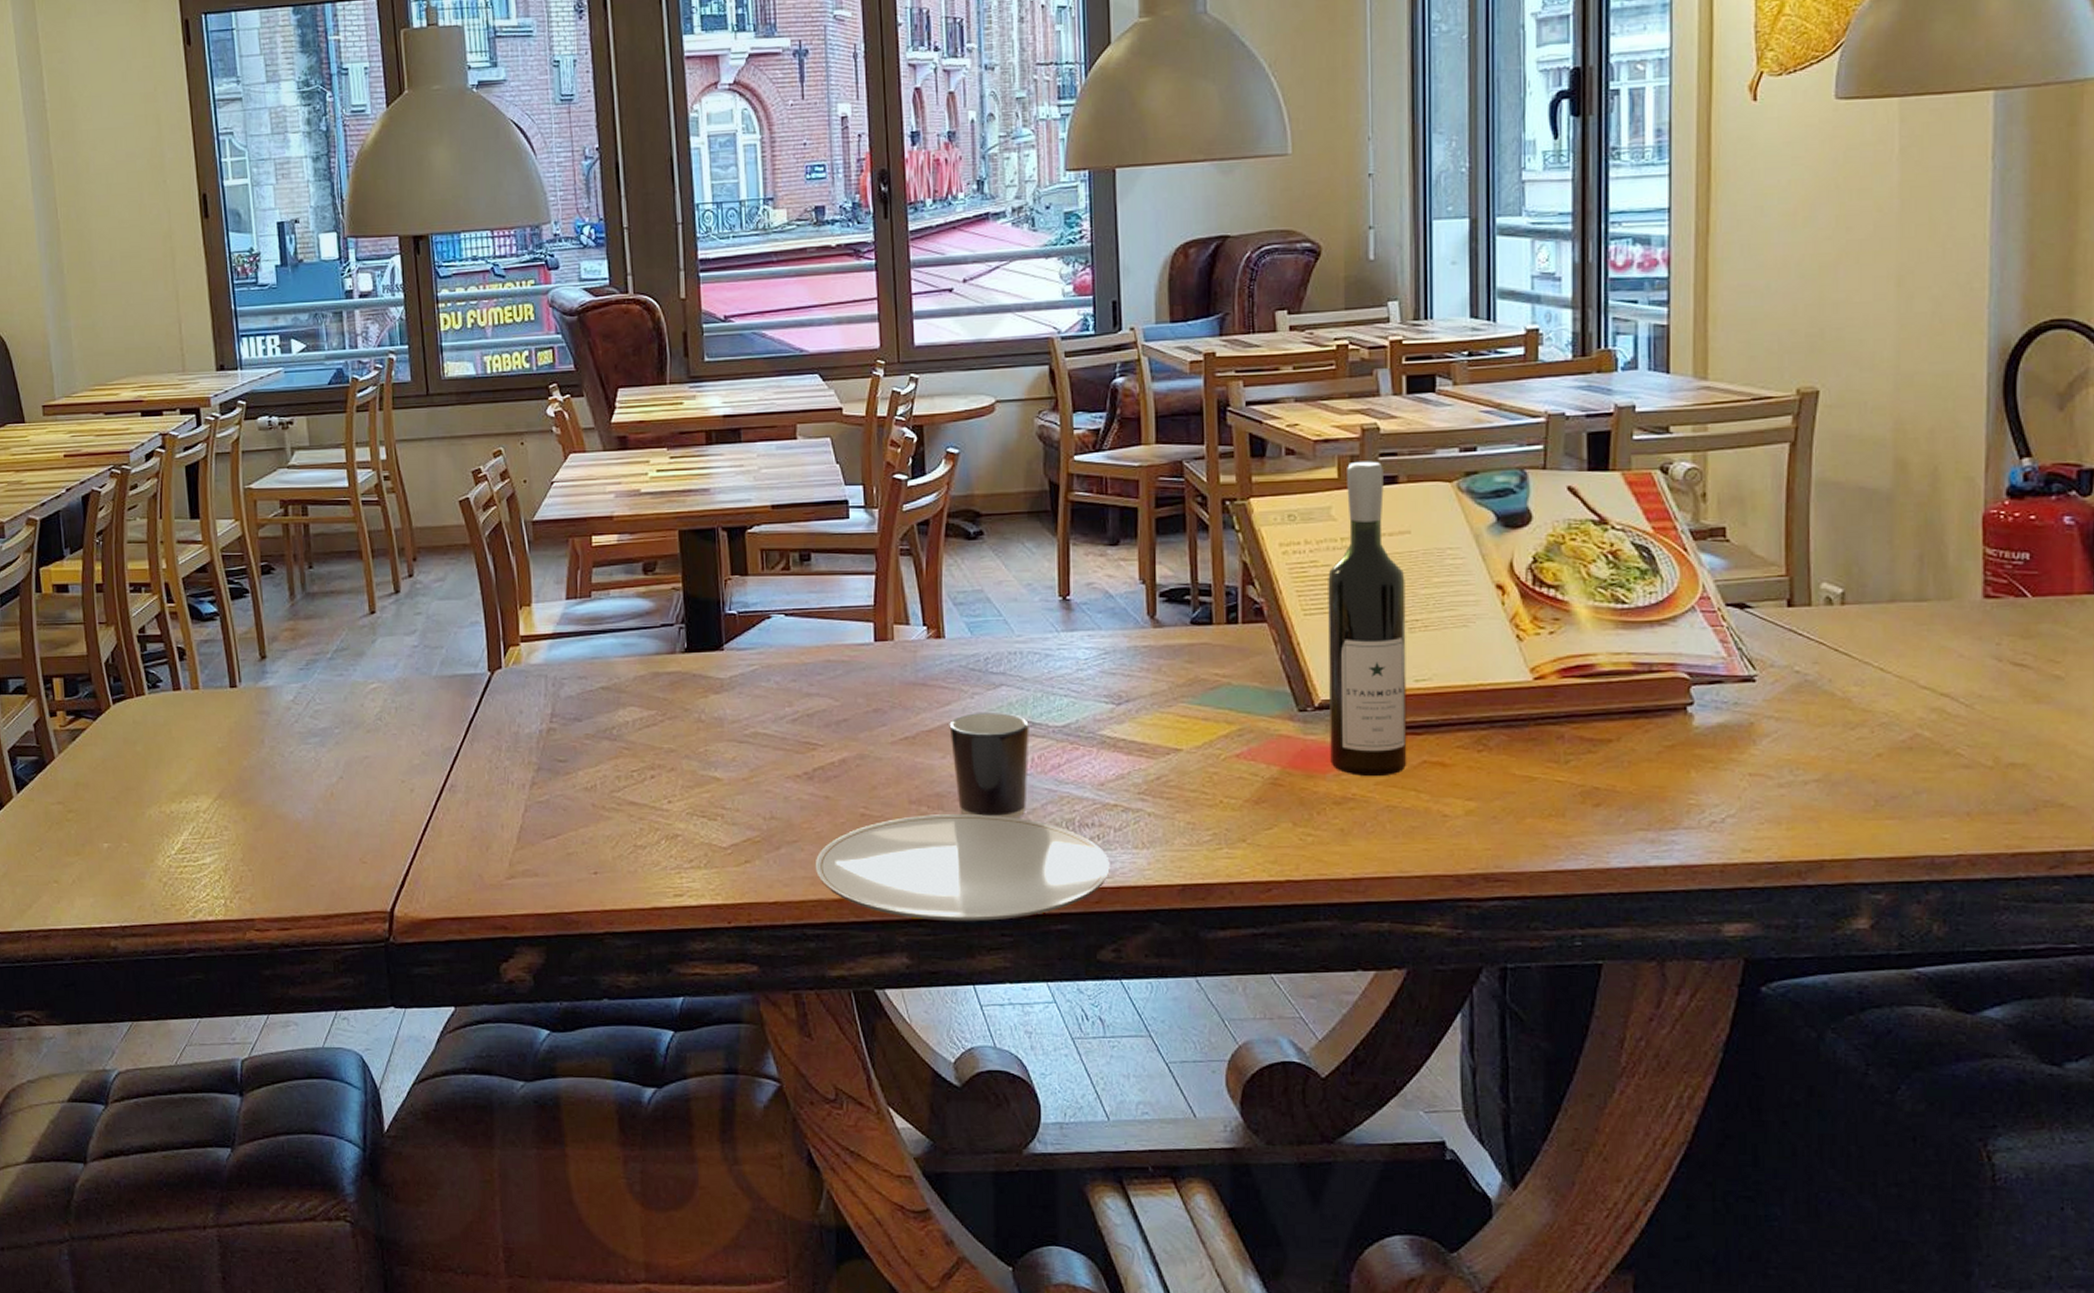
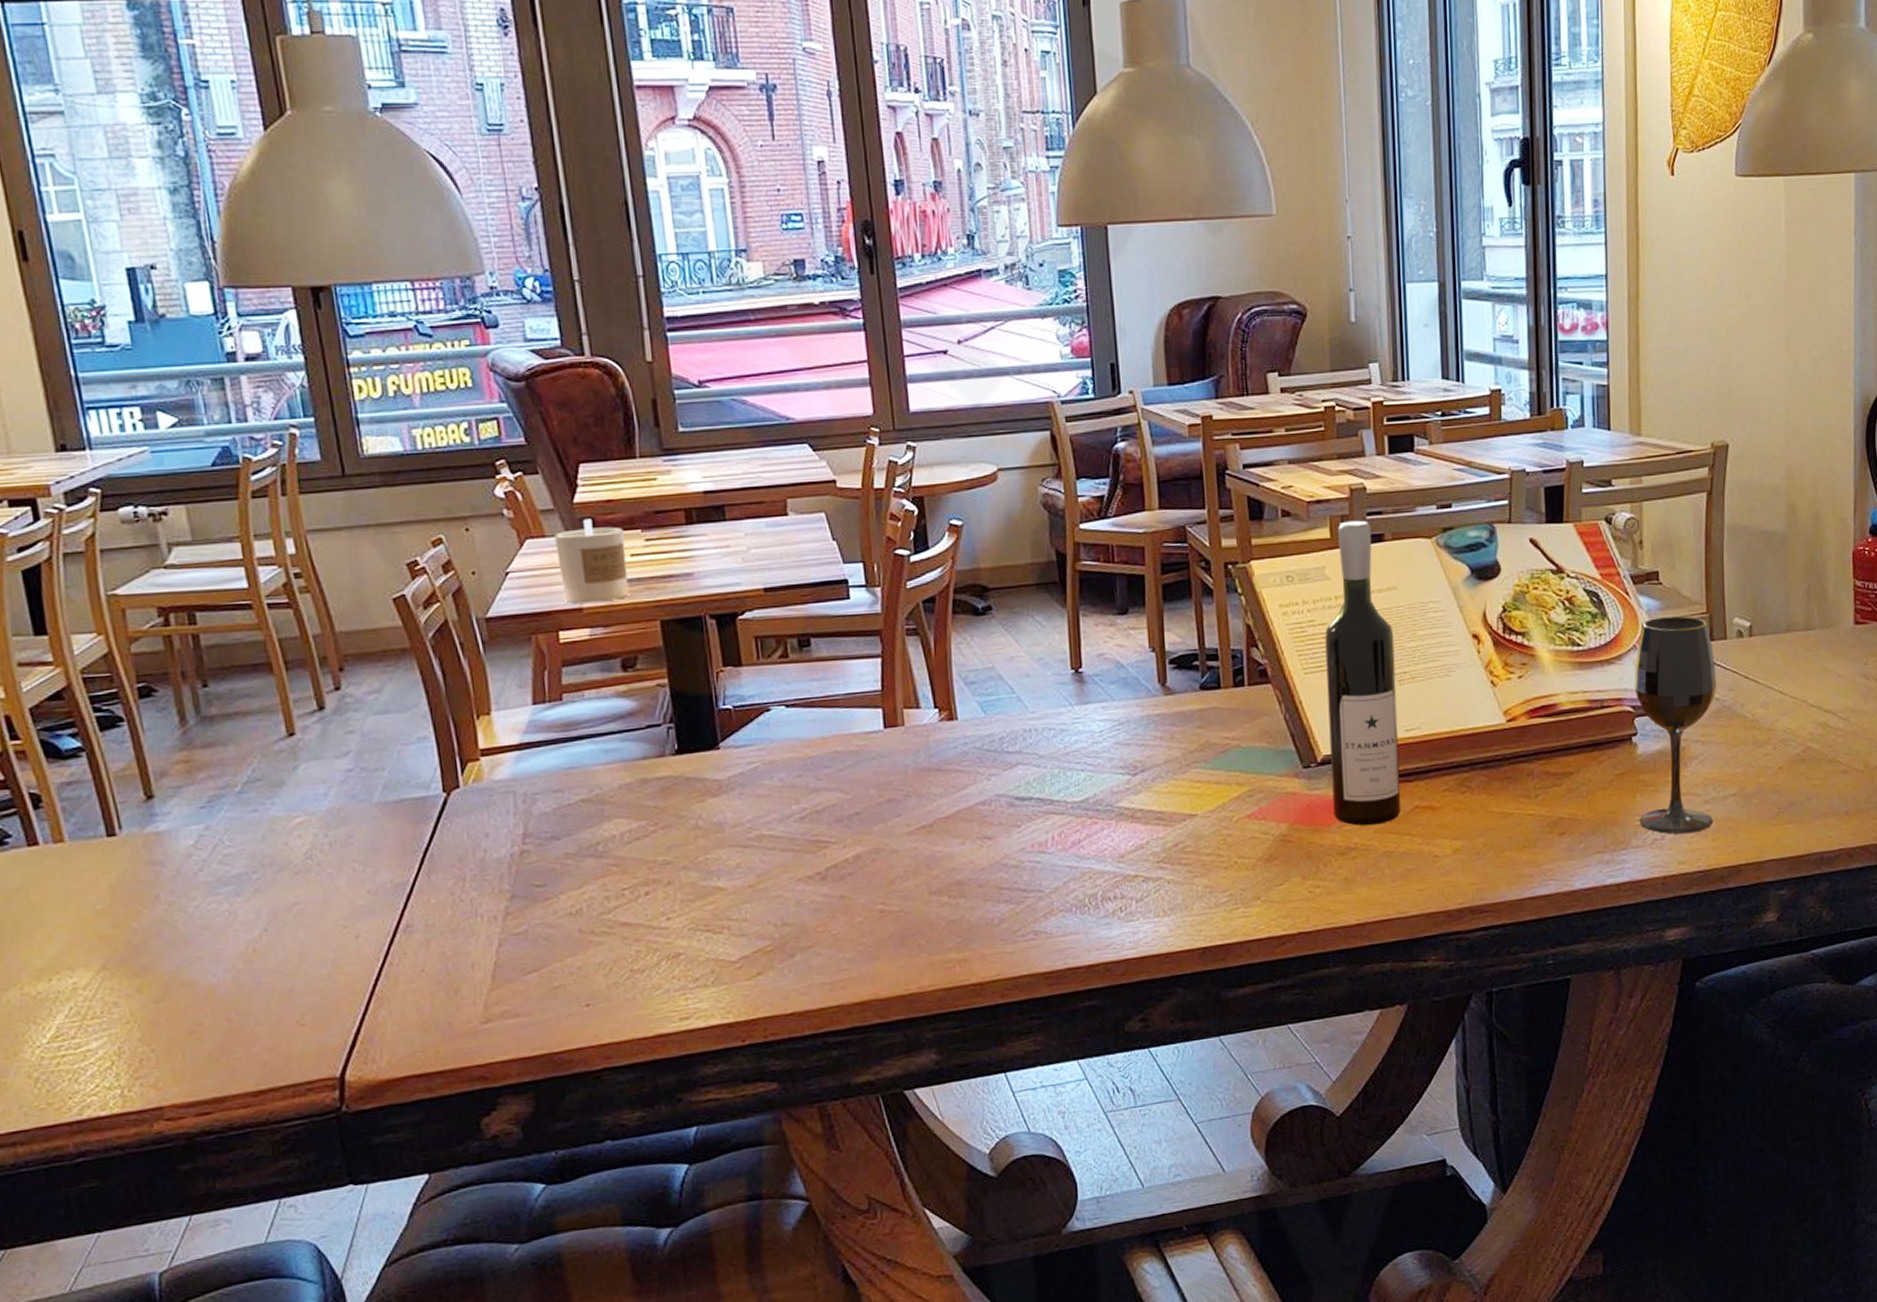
candle: none [594,437,654,512] -> present [555,518,629,604]
plate: present [815,814,1110,921] -> none [833,897,1134,1013]
mug: present [949,713,1029,819] -> none [966,792,1049,902]
wine glass: none [1691,577,1796,819] -> present [1634,616,1716,834]

